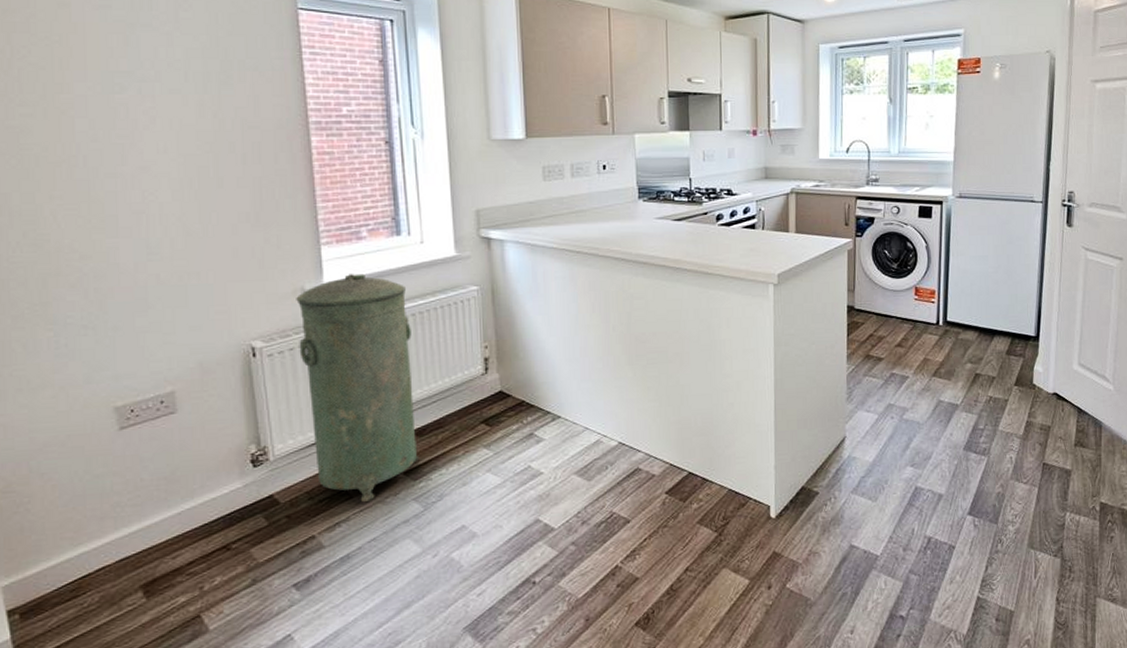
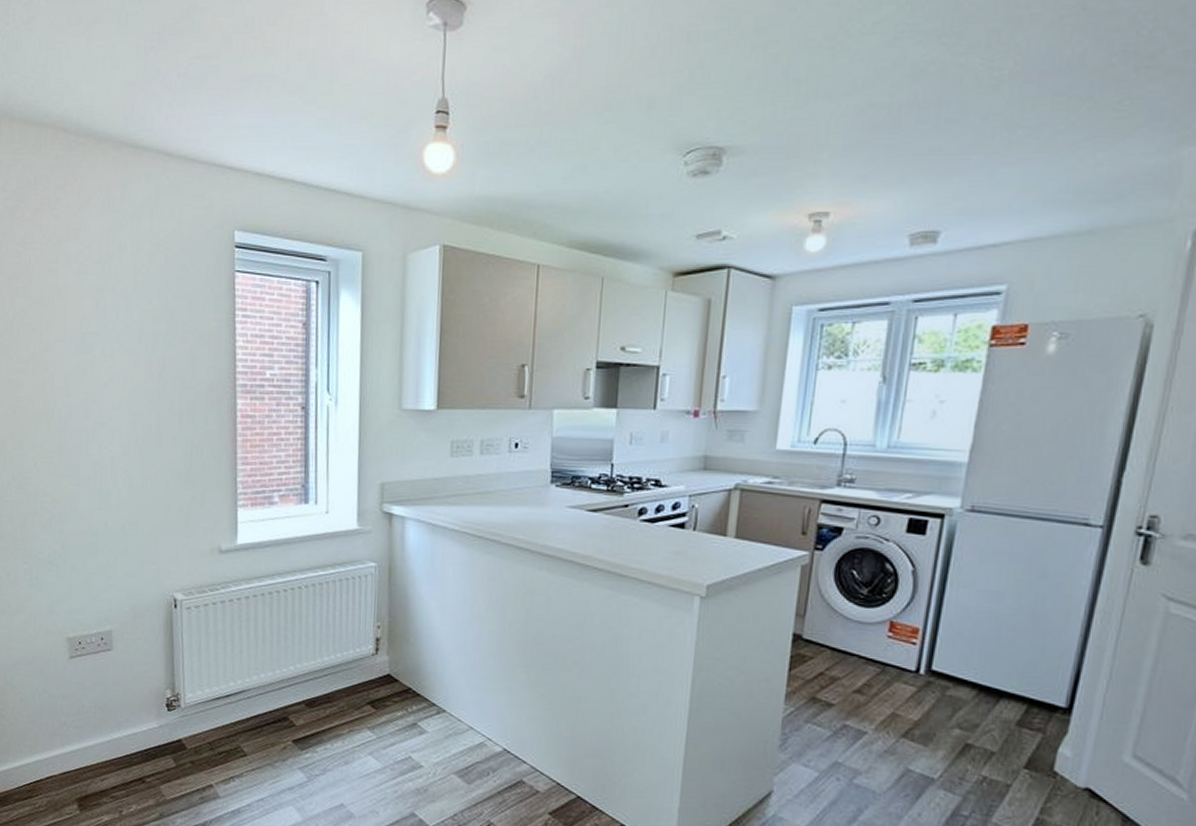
trash can: present [296,273,420,503] -> none [212,538,311,763]

